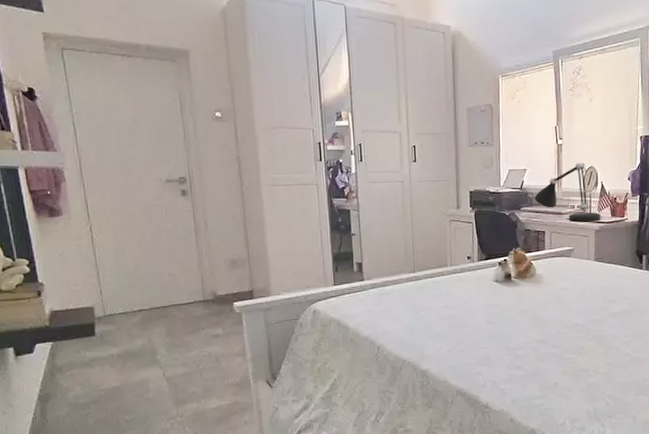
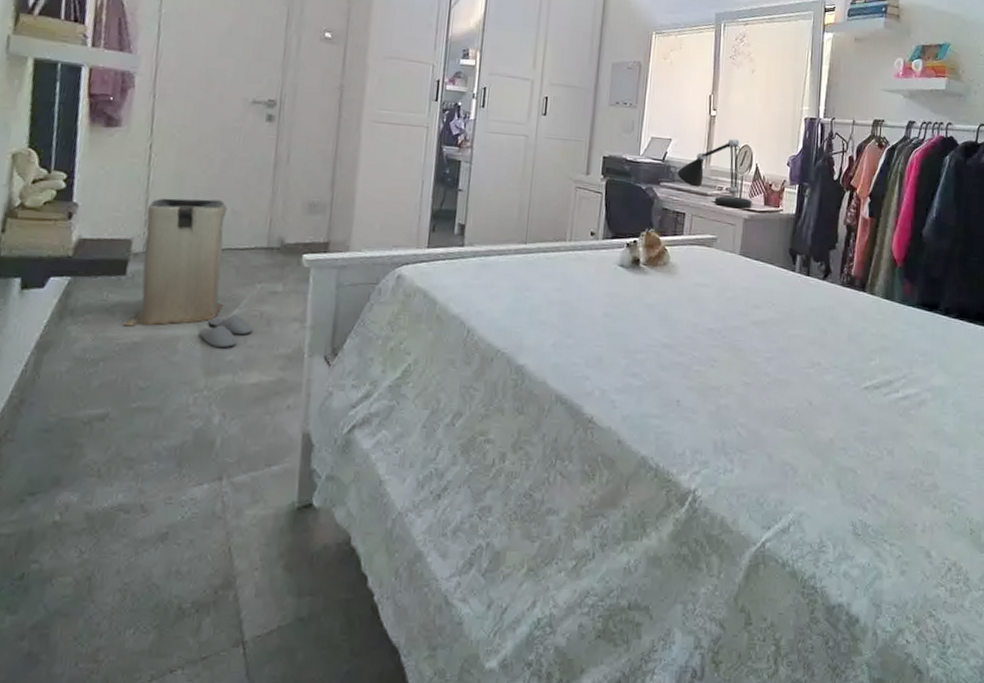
laundry basket: none [100,267,177,376] -> present [123,198,228,327]
slippers: none [164,356,206,384] -> present [200,315,253,349]

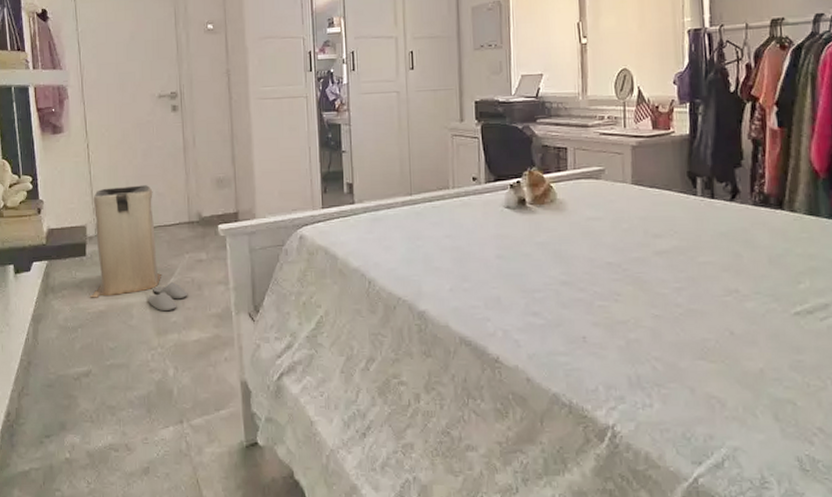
desk lamp: present [677,139,752,210] -> none [553,64,639,137]

